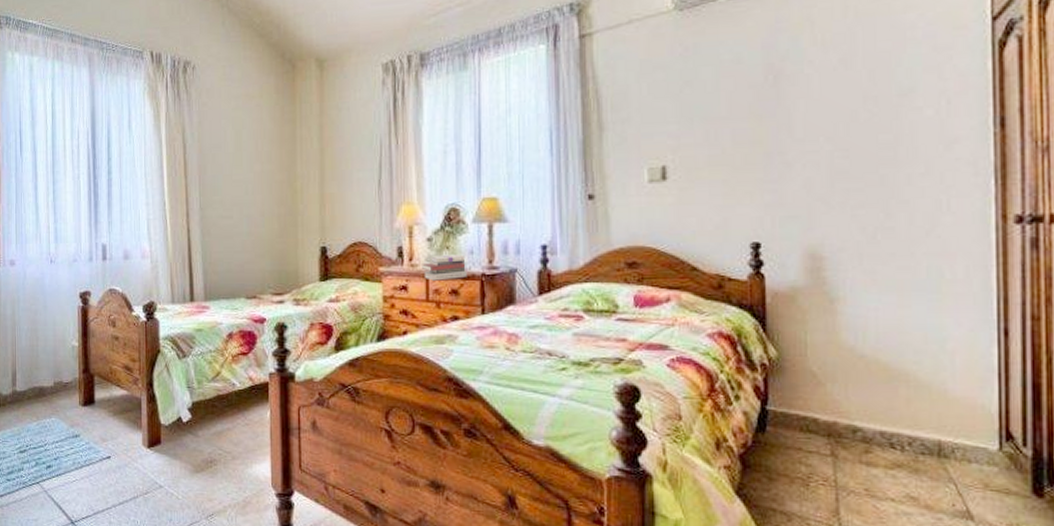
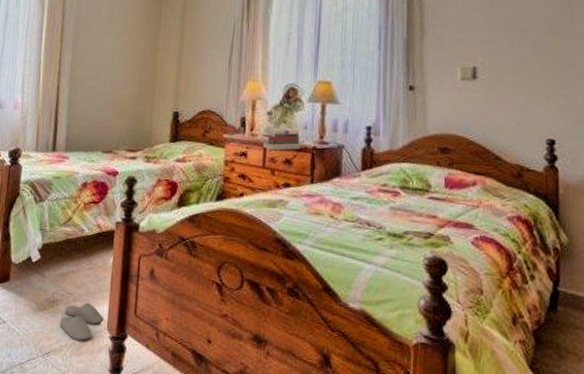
slippers: none [220,460,266,500] -> present [60,302,103,341]

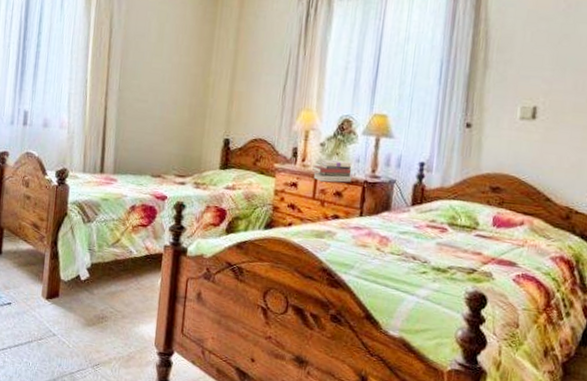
slippers: present [60,302,103,341] -> none [109,320,151,355]

